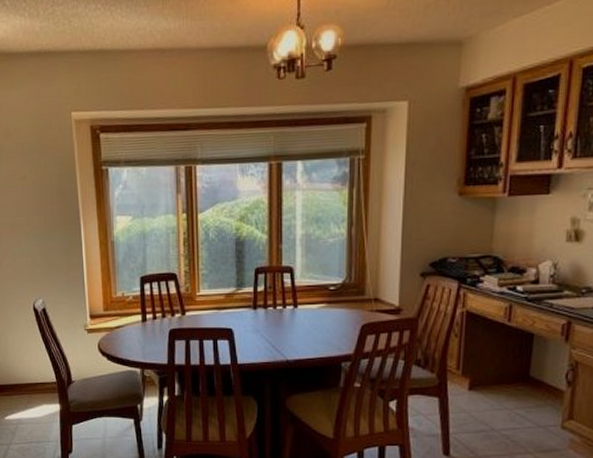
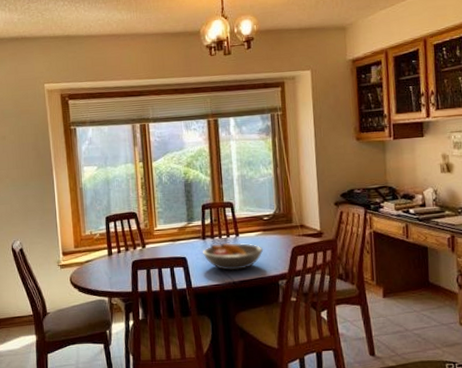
fruit bowl: none [253,314,326,348] -> present [203,242,264,271]

